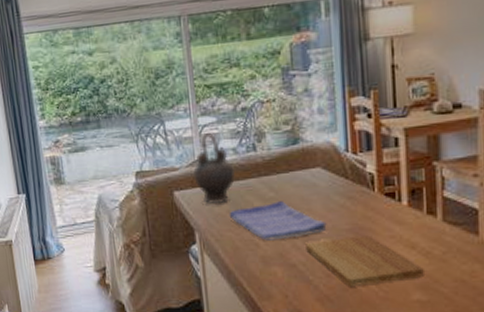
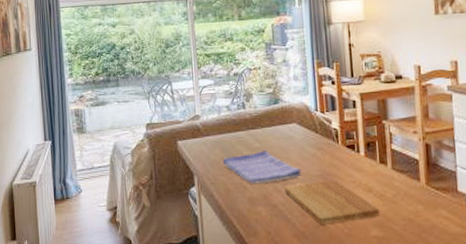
teapot: present [193,132,236,203] -> none [194,92,229,152]

